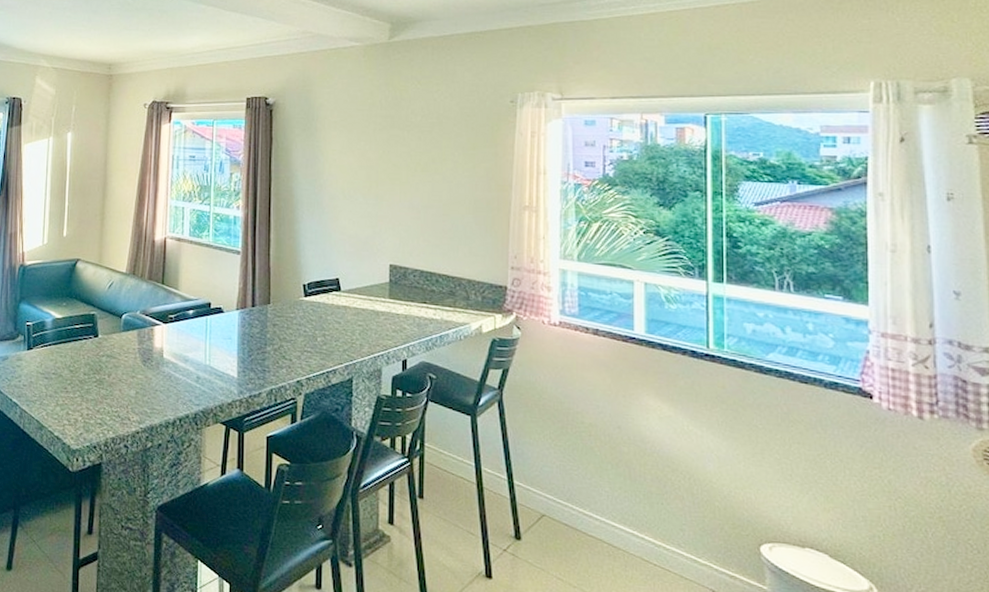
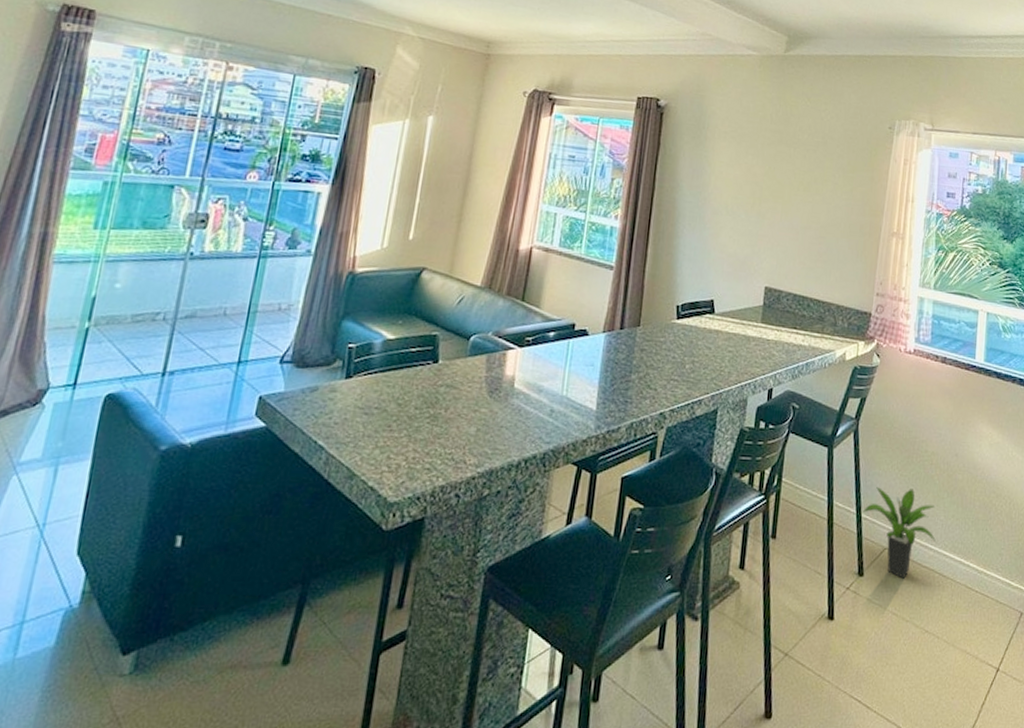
potted plant: none [515,456,601,546] -> present [863,487,936,579]

